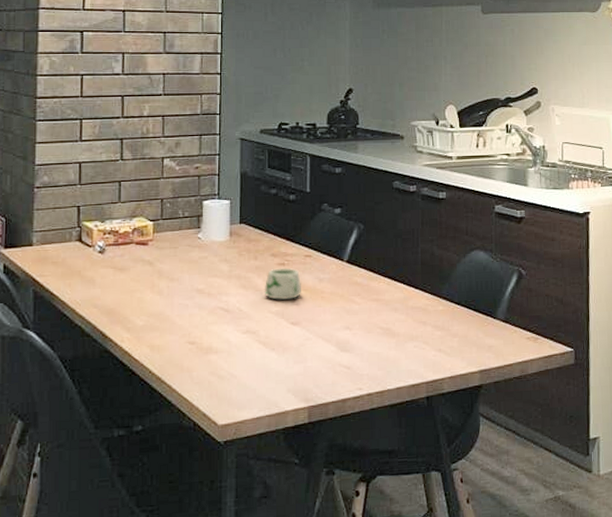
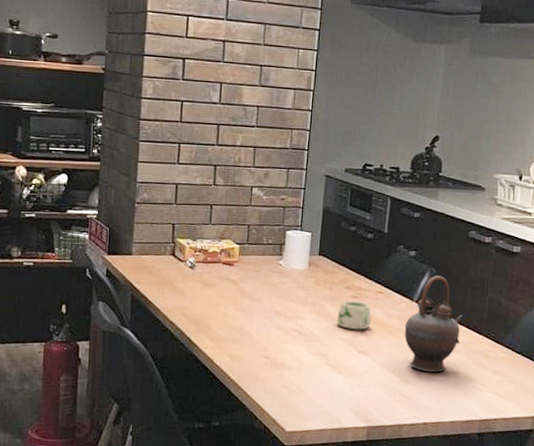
teapot: none [337,231,397,336] -> present [404,275,464,372]

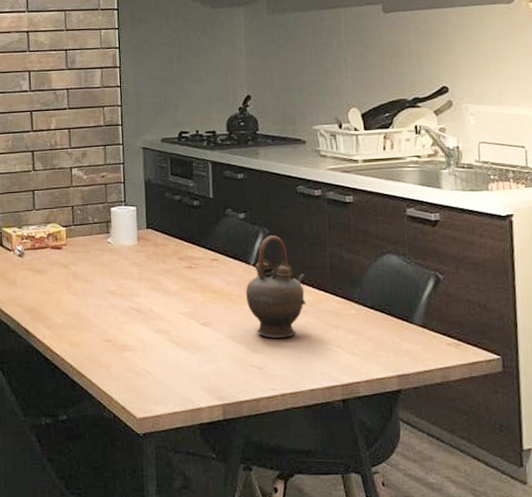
mug: present [336,300,371,330] -> none [173,271,210,302]

